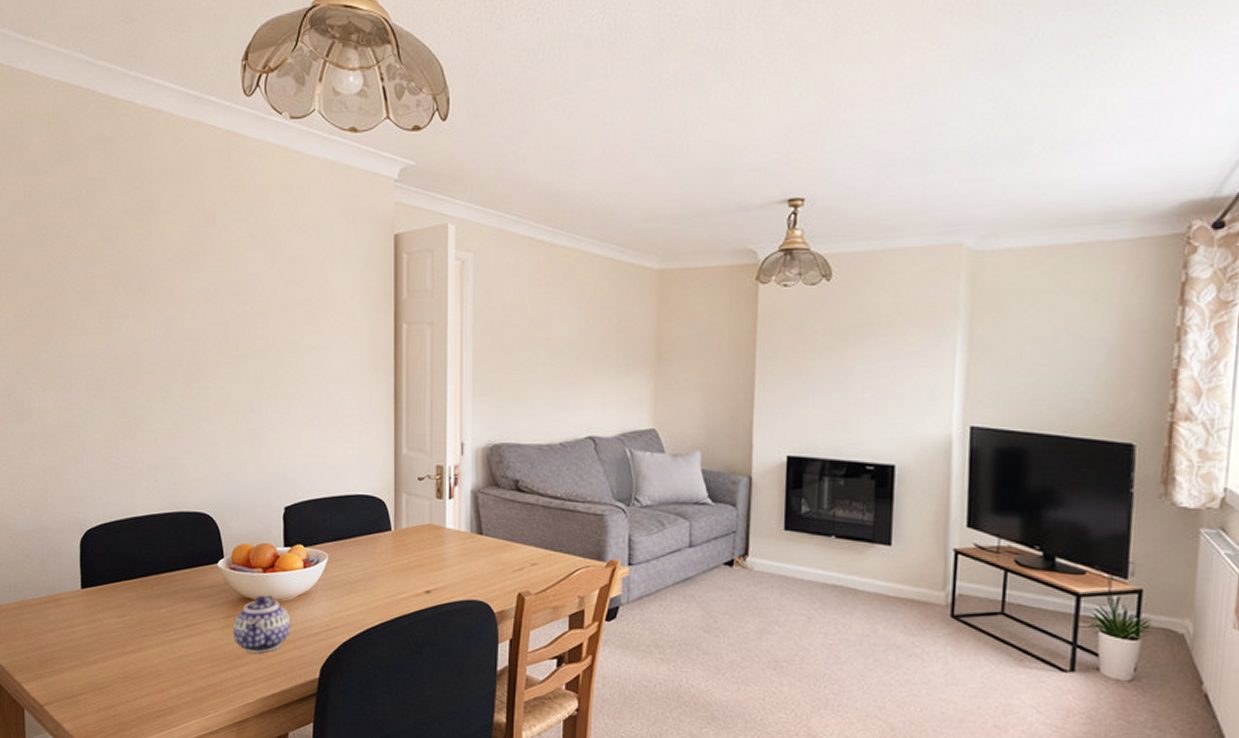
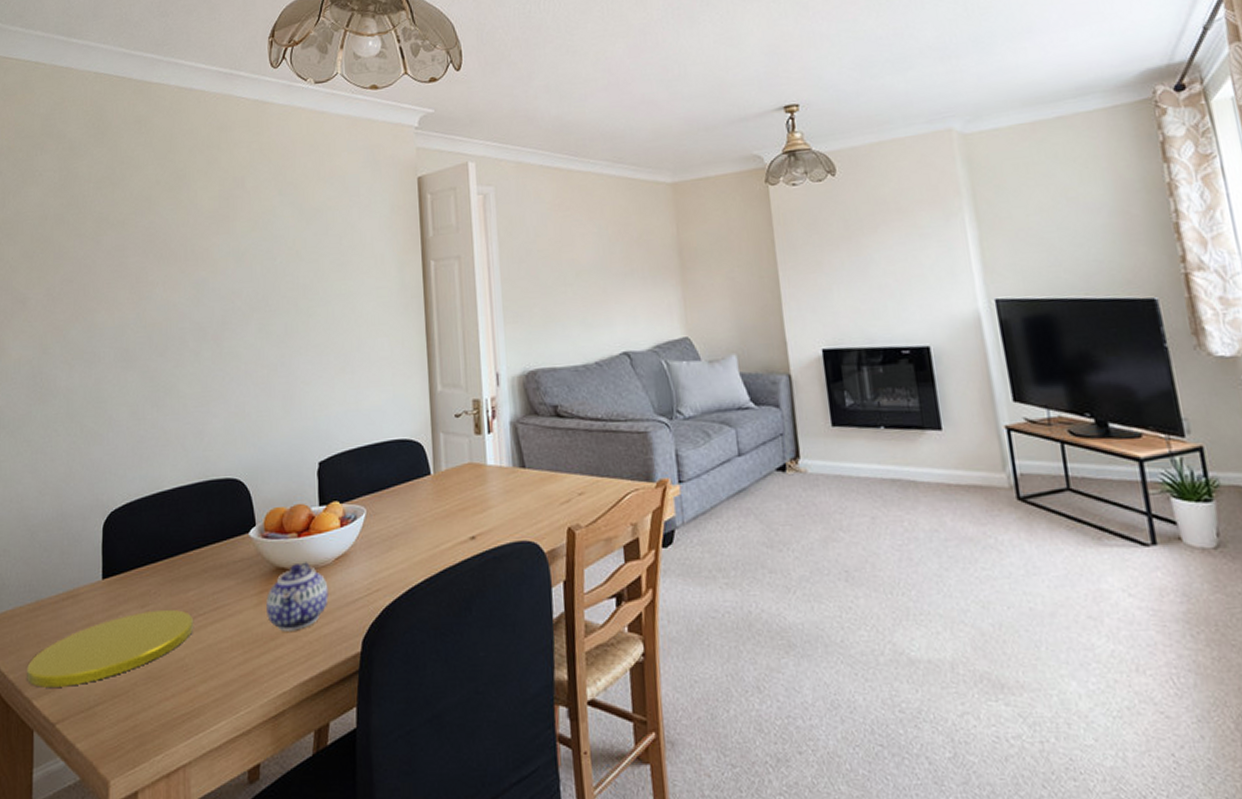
plate: none [16,621,167,676] -> present [27,610,194,688]

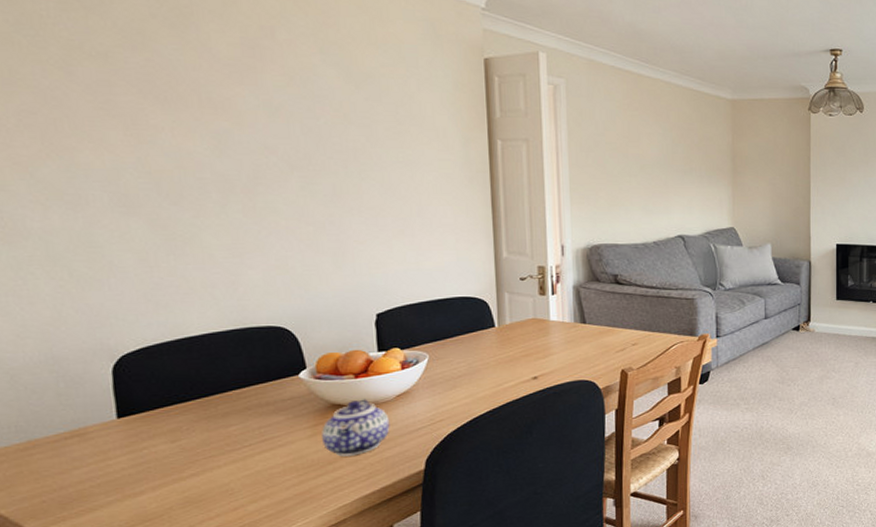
plate: present [27,610,194,688] -> none [23,443,239,519]

